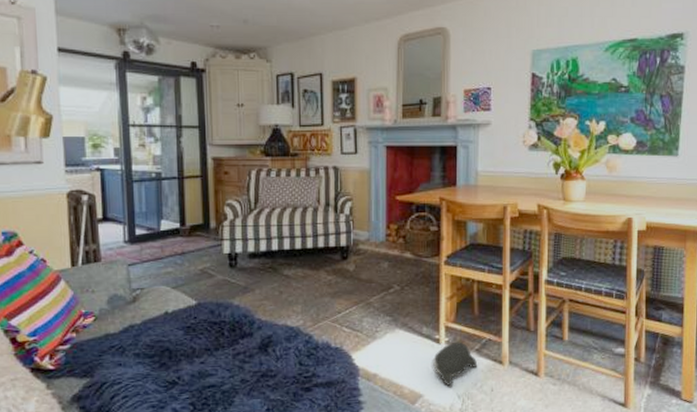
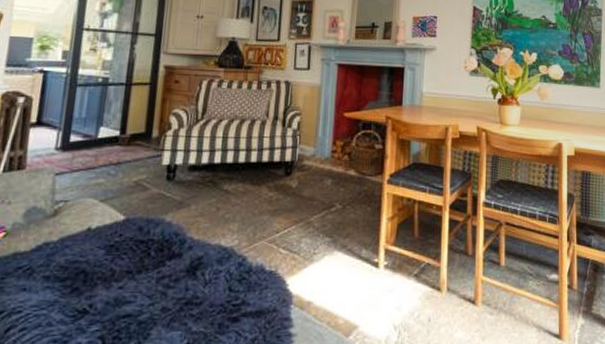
plush toy: present [433,341,478,387] -> none [370,266,416,316]

